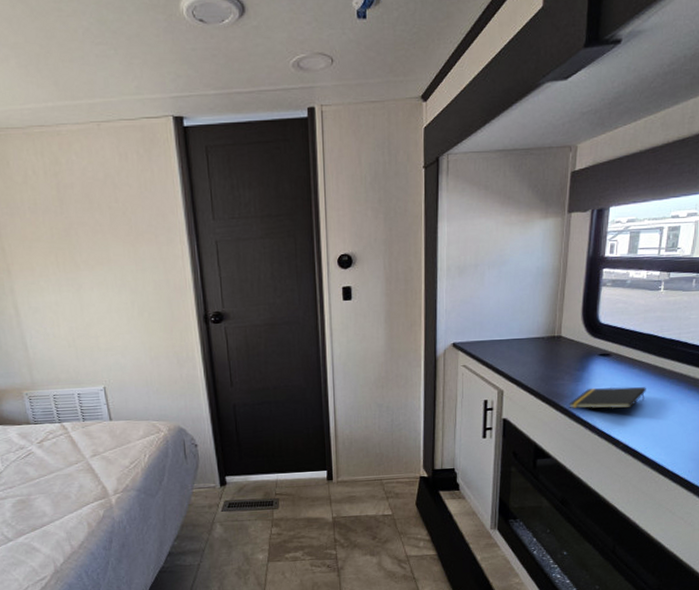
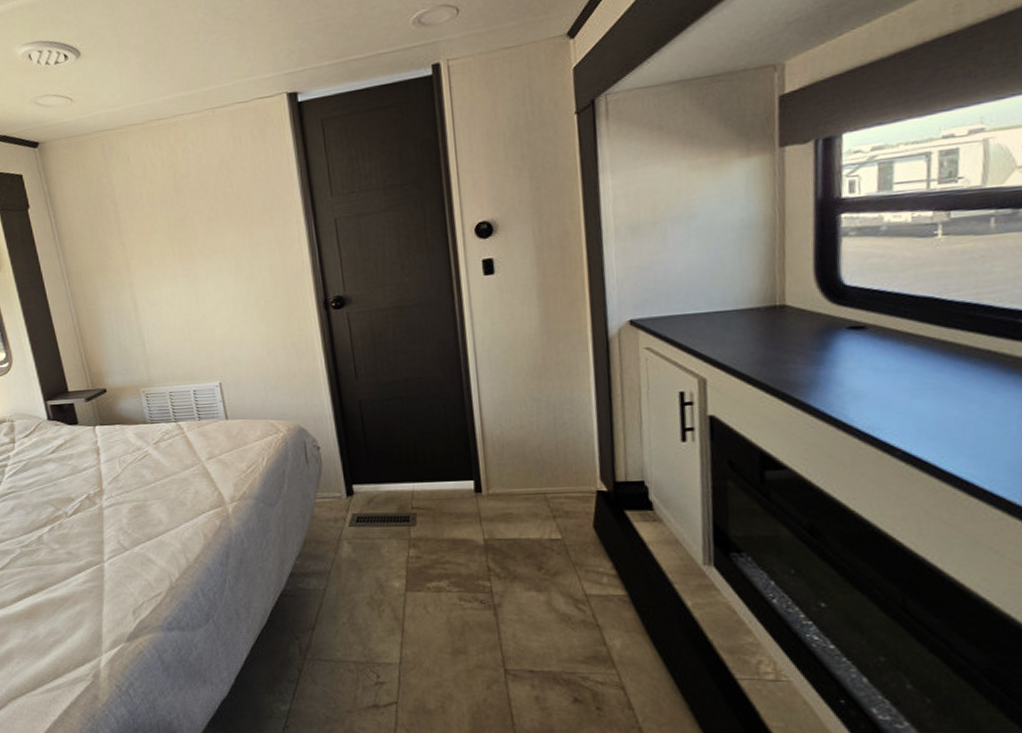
notepad: present [569,386,646,409] -> none [807,370,931,402]

